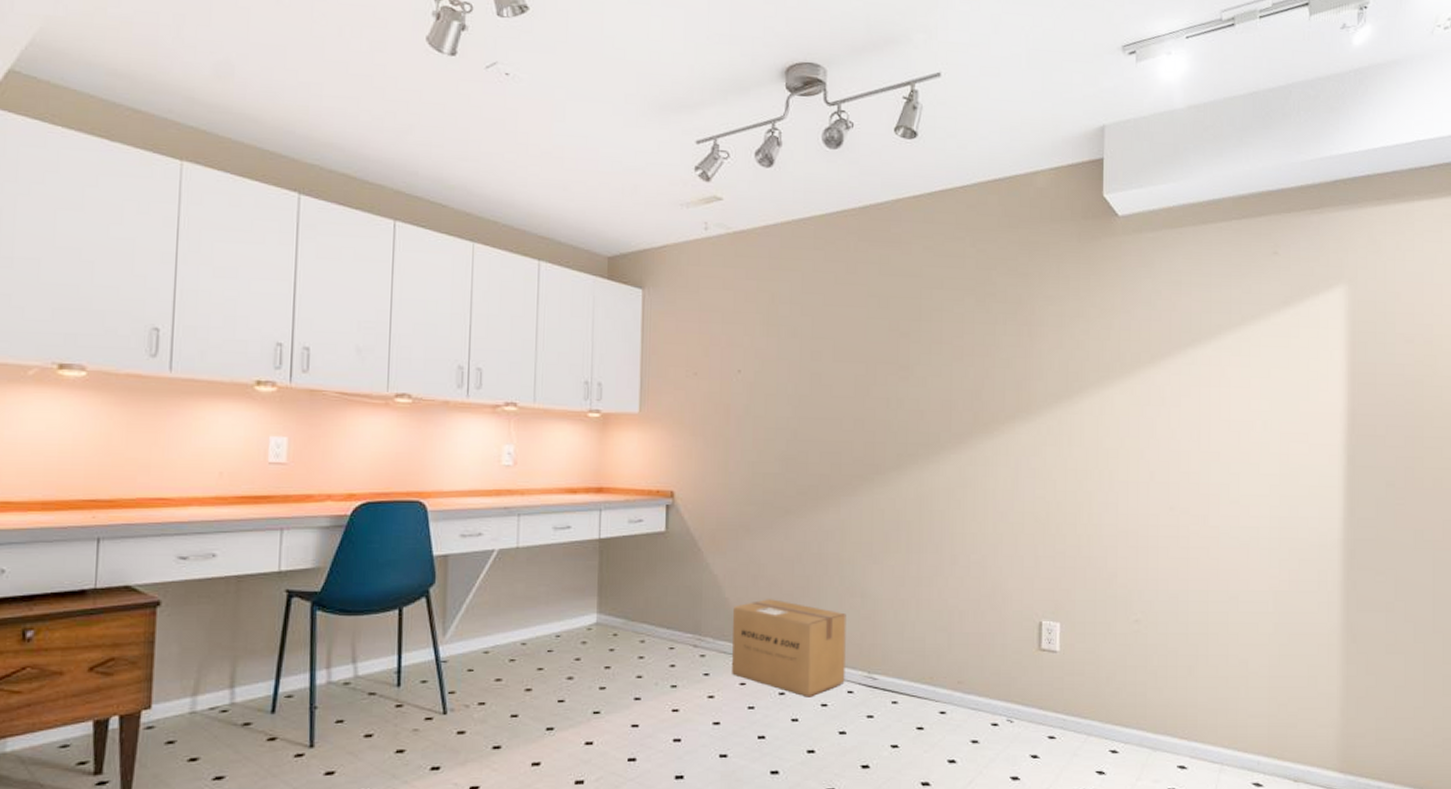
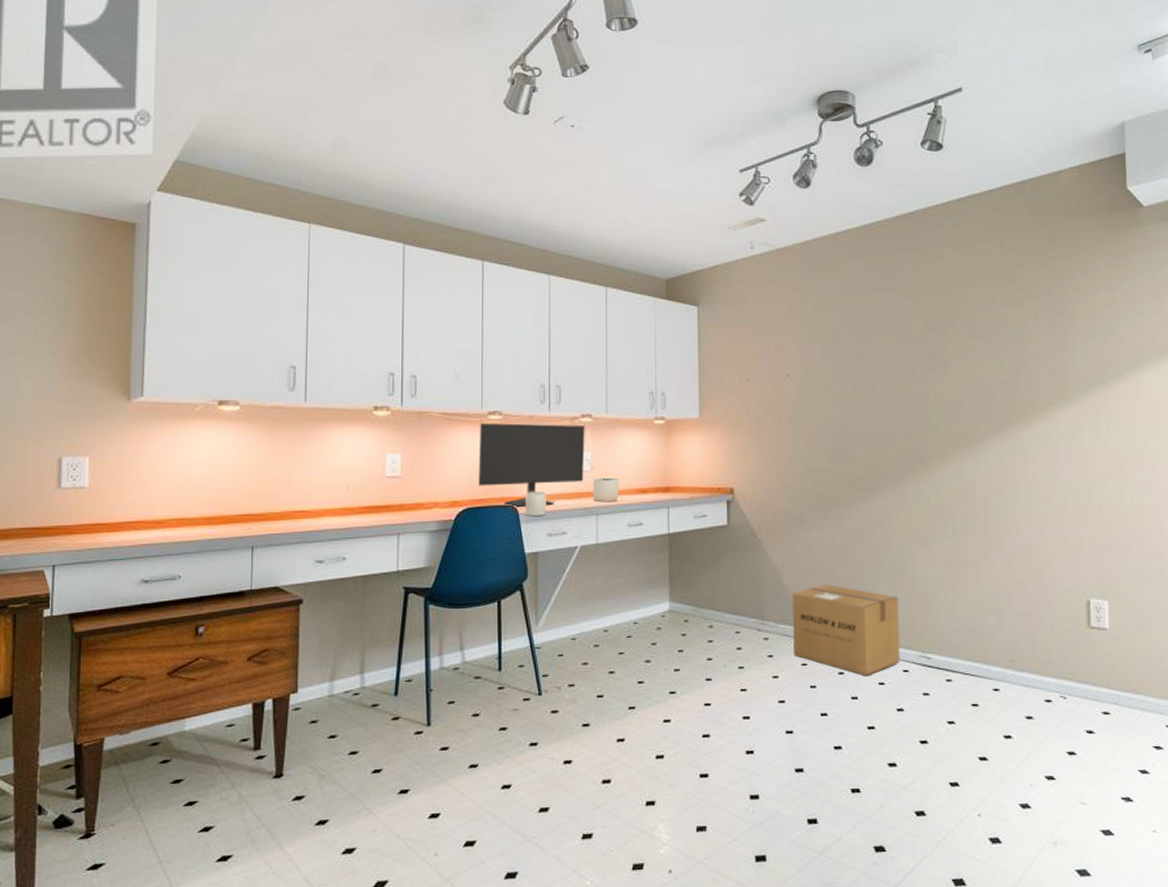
computer monitor: none [380,406,509,503] -> present [478,422,585,507]
mug: none [435,487,460,515] -> present [525,492,546,517]
planter: none [515,474,546,502] -> present [593,477,619,503]

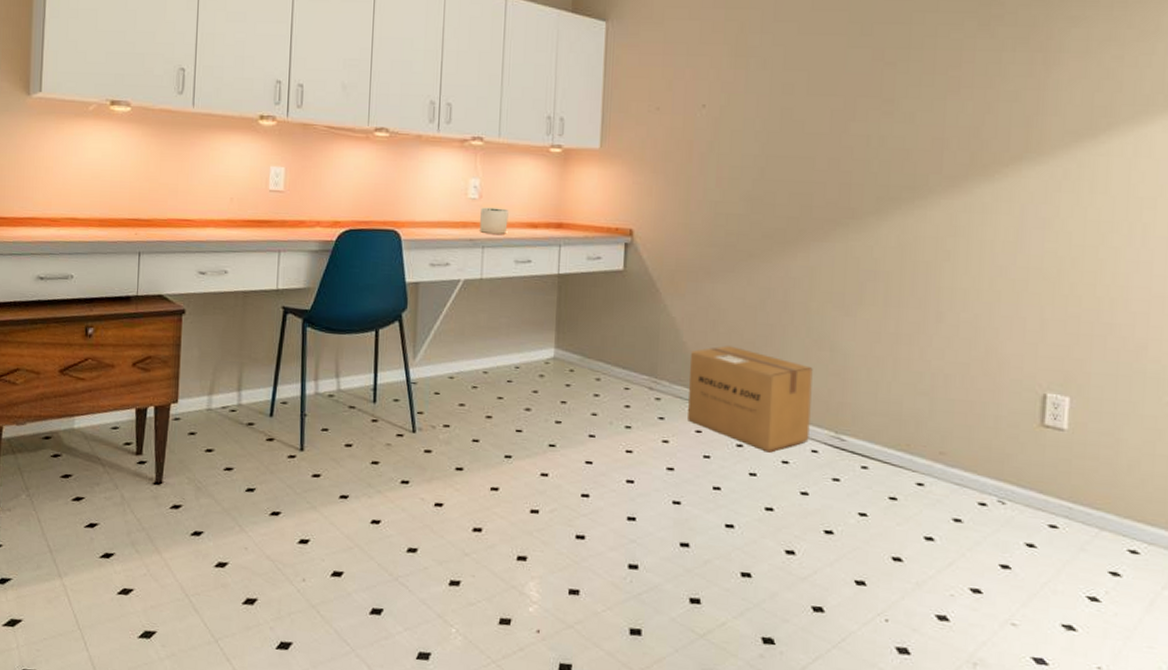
computer monitor: present [478,422,585,507] -> none [361,139,475,233]
mug: present [525,492,546,517] -> none [408,217,431,245]

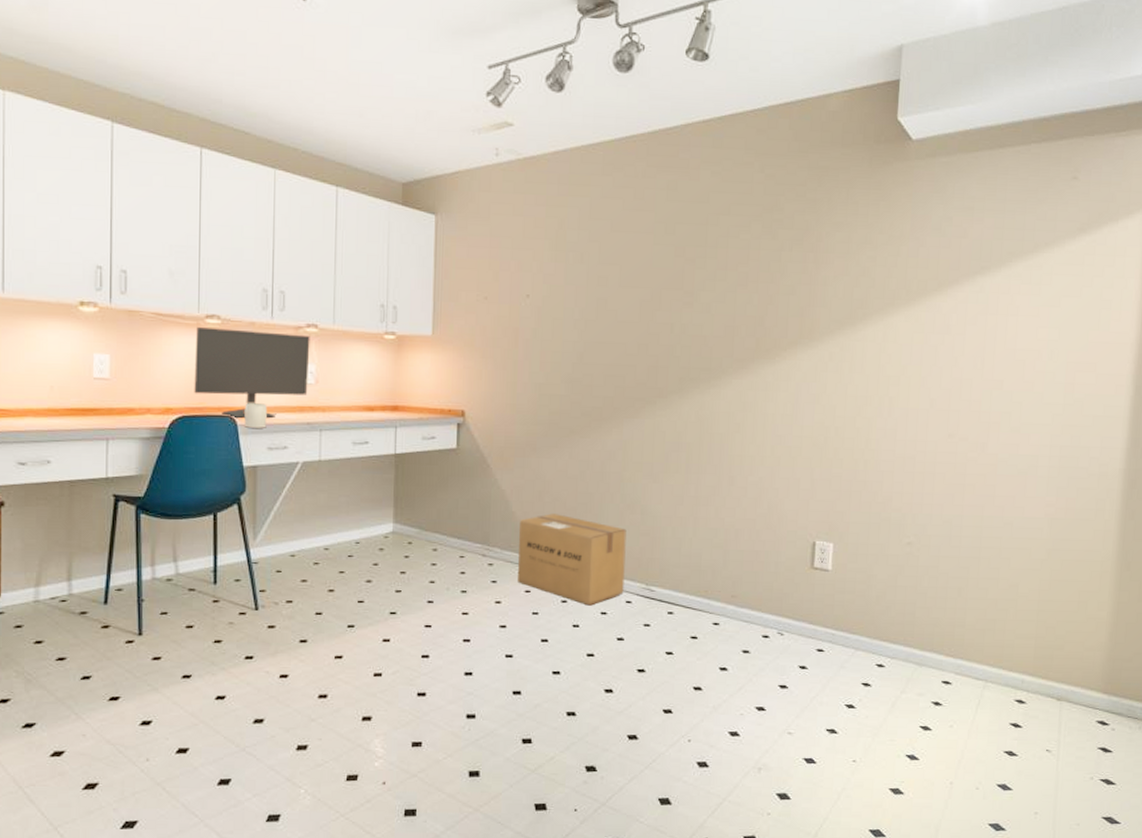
computer monitor: none [361,139,475,233] -> present [194,326,310,418]
mug: none [408,217,431,245] -> present [244,403,267,429]
planter: present [480,207,509,235] -> none [317,392,345,419]

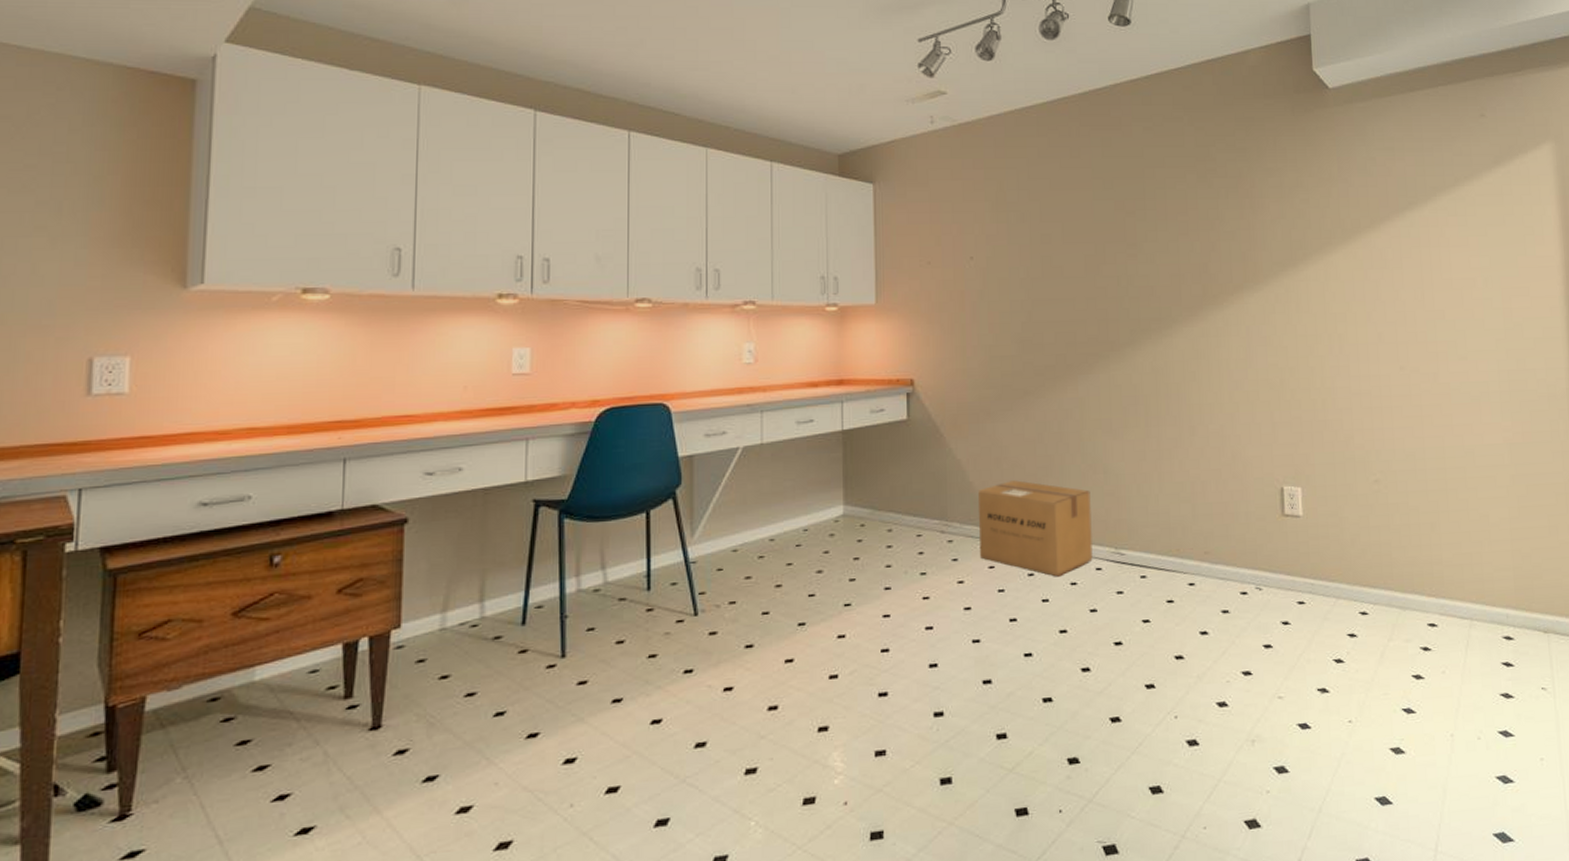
computer monitor: present [194,326,310,418] -> none [623,311,748,405]
mug: present [244,403,267,429] -> none [679,388,703,416]

